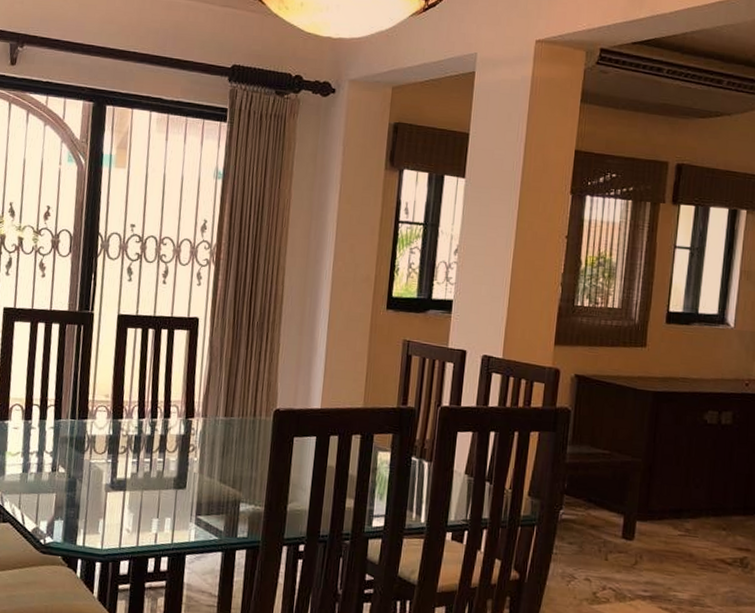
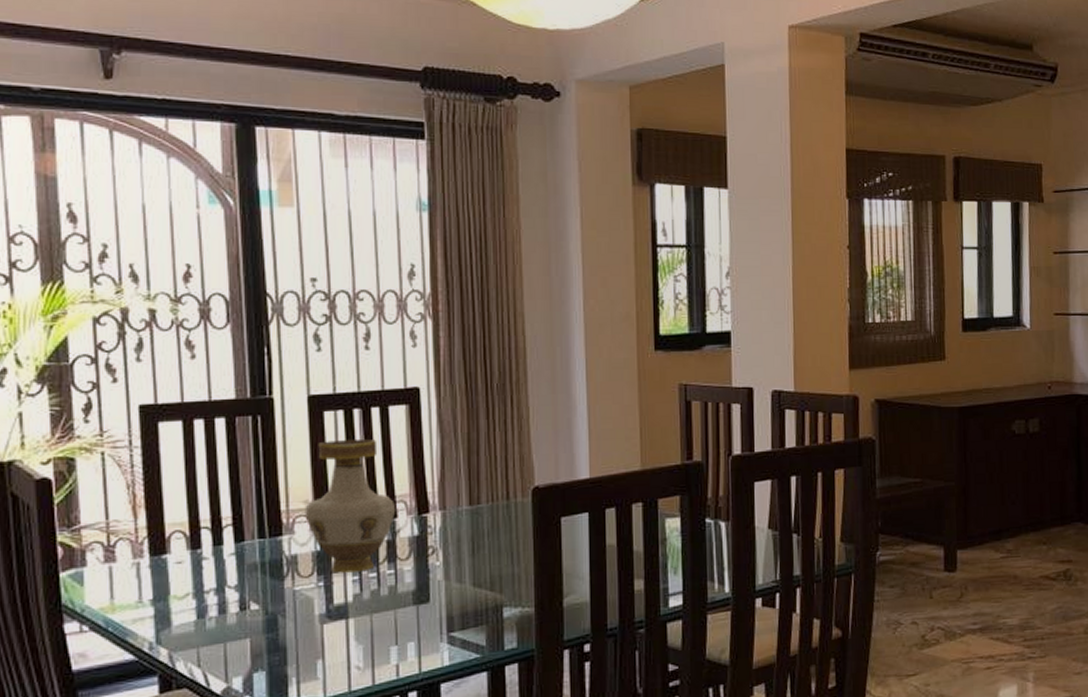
vase: none [104,351,170,456] -> present [305,438,396,573]

